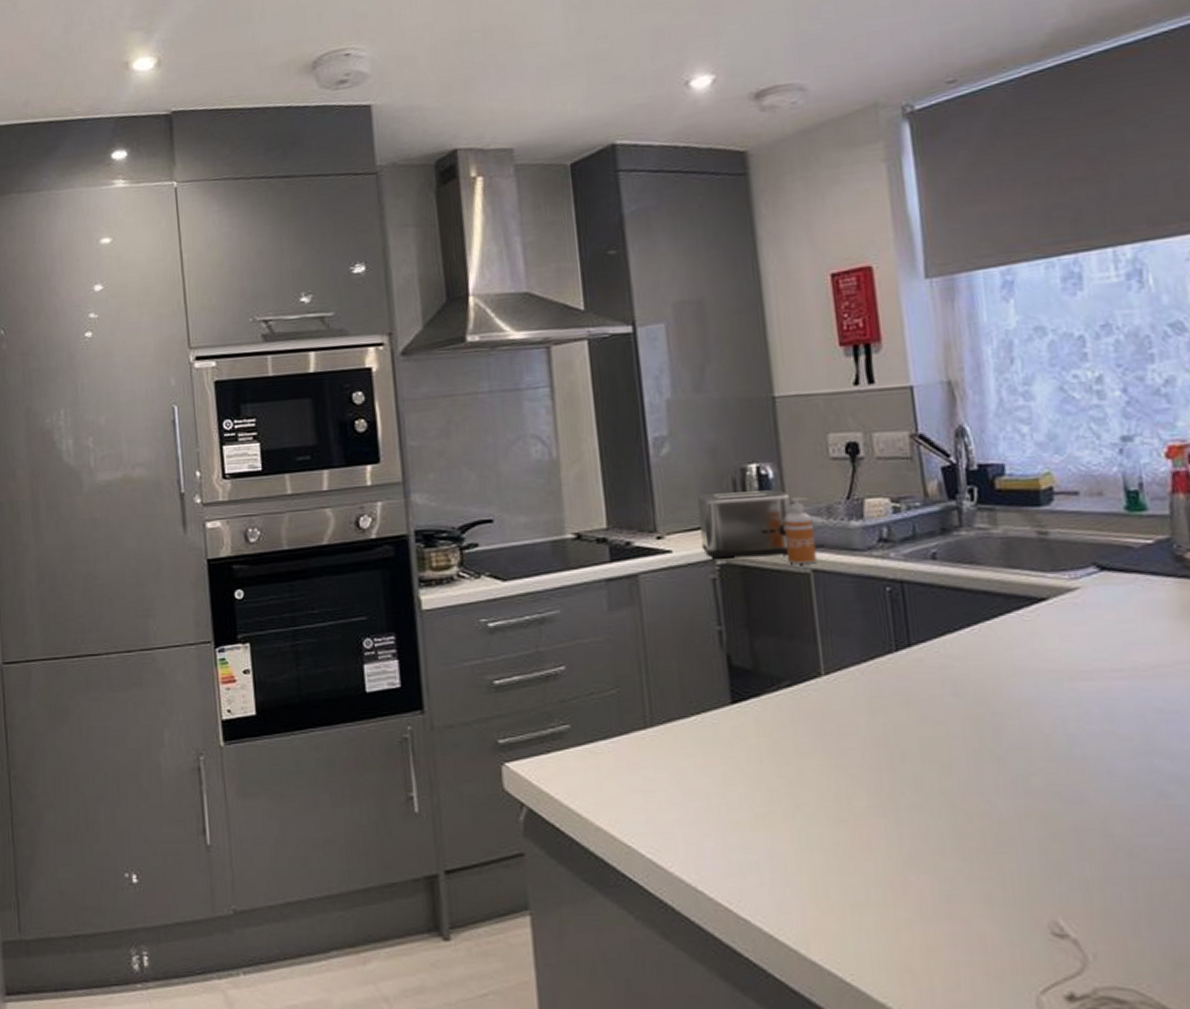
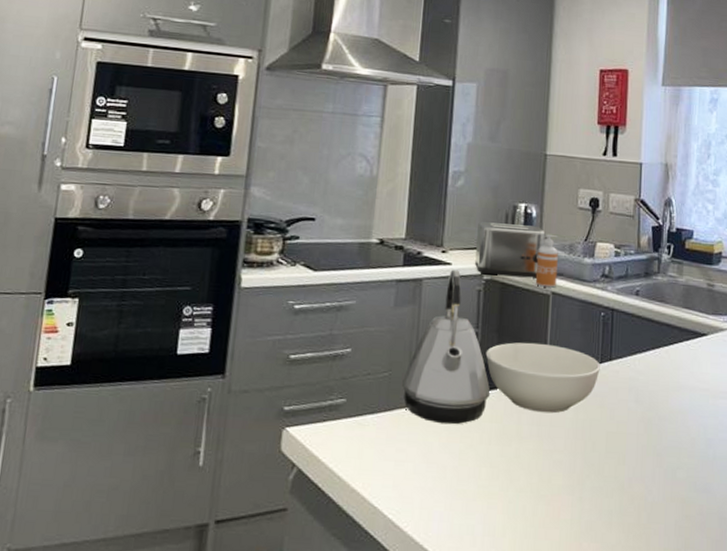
kettle: none [635,557,751,744] -> present [402,269,491,425]
bowl: none [736,634,897,720] -> present [485,342,600,414]

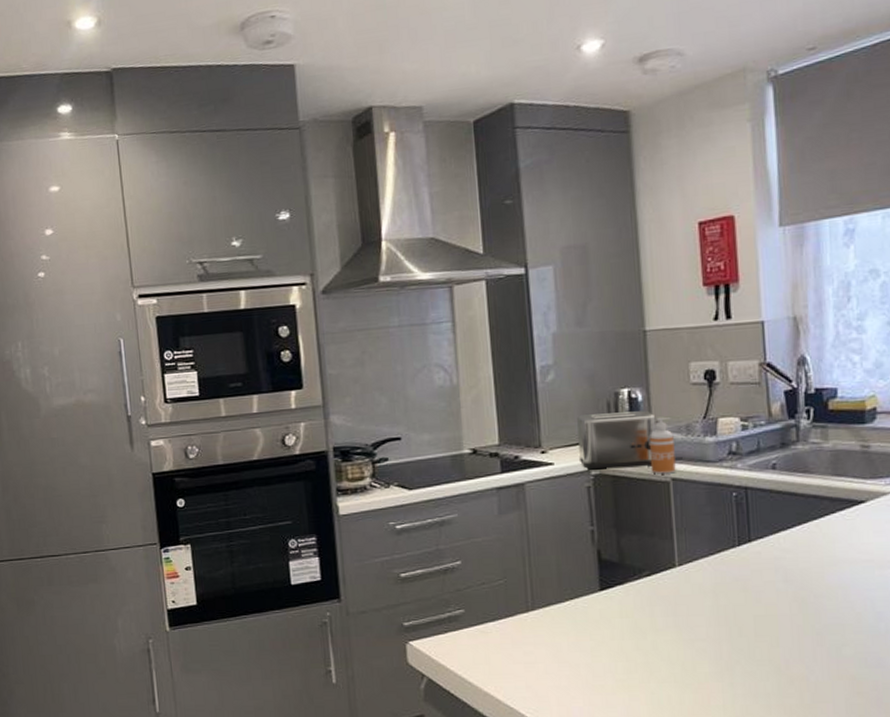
kettle: present [402,269,491,425] -> none [519,469,617,624]
bowl: present [485,342,600,414] -> none [605,533,739,603]

